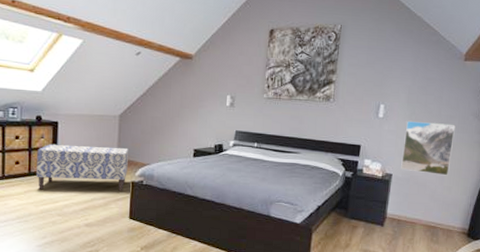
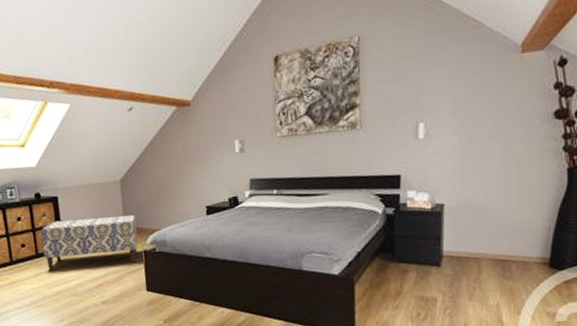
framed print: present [401,120,456,176] -> none [453,133,519,198]

